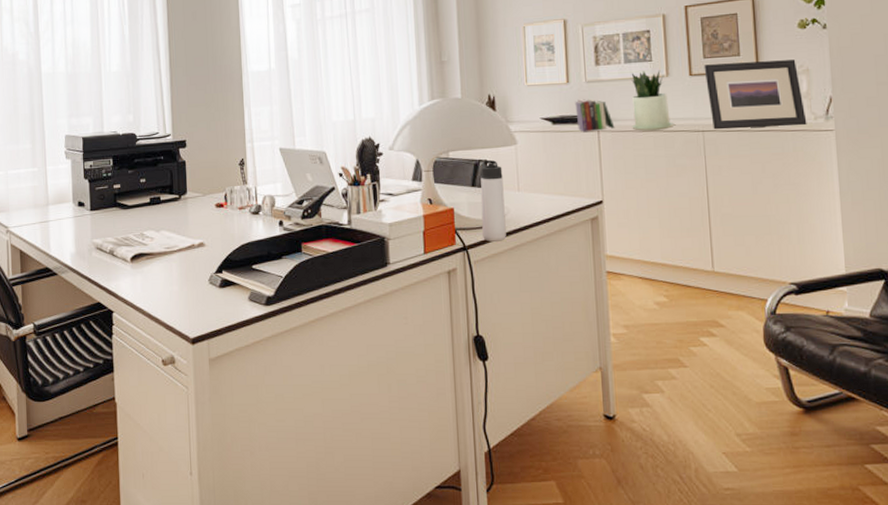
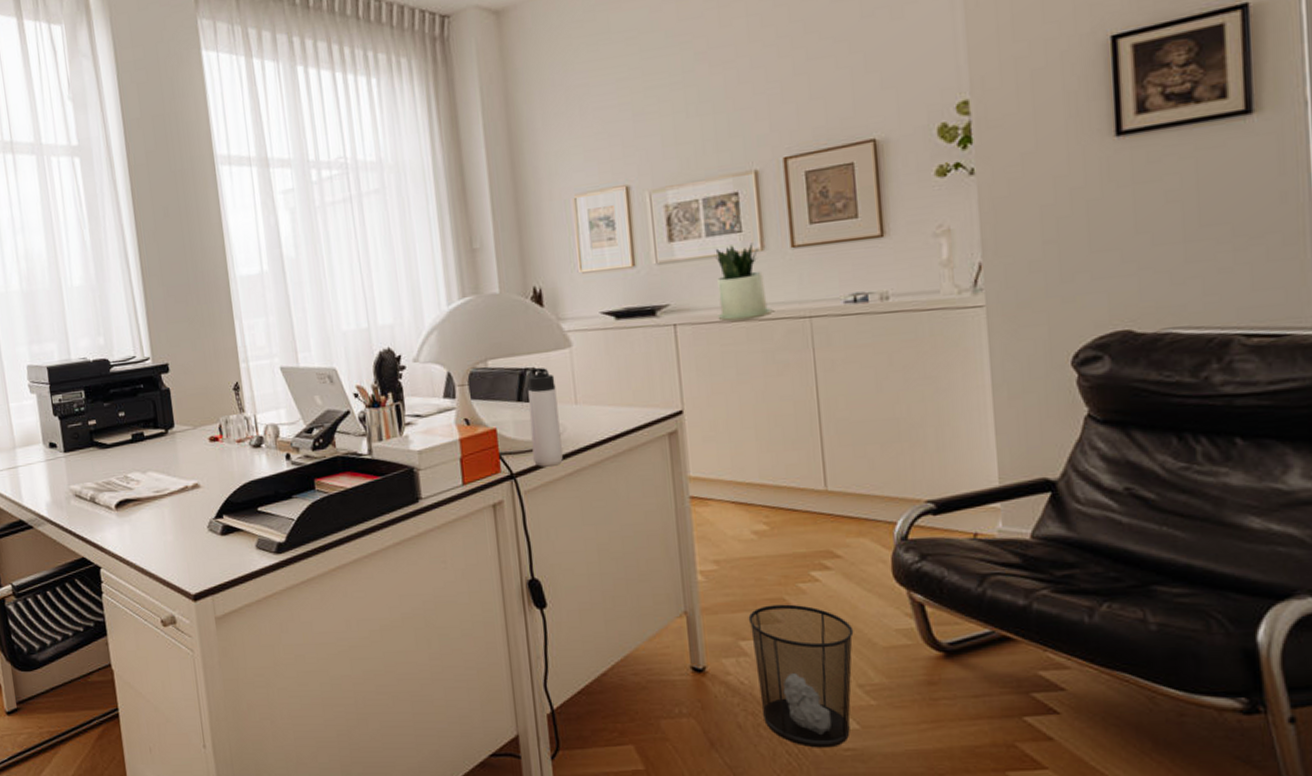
books: present [575,99,615,133] -> none [644,284,696,328]
waste bin: none [650,364,734,487] -> present [748,604,854,748]
picture frame: present [704,59,807,130] -> none [810,218,948,315]

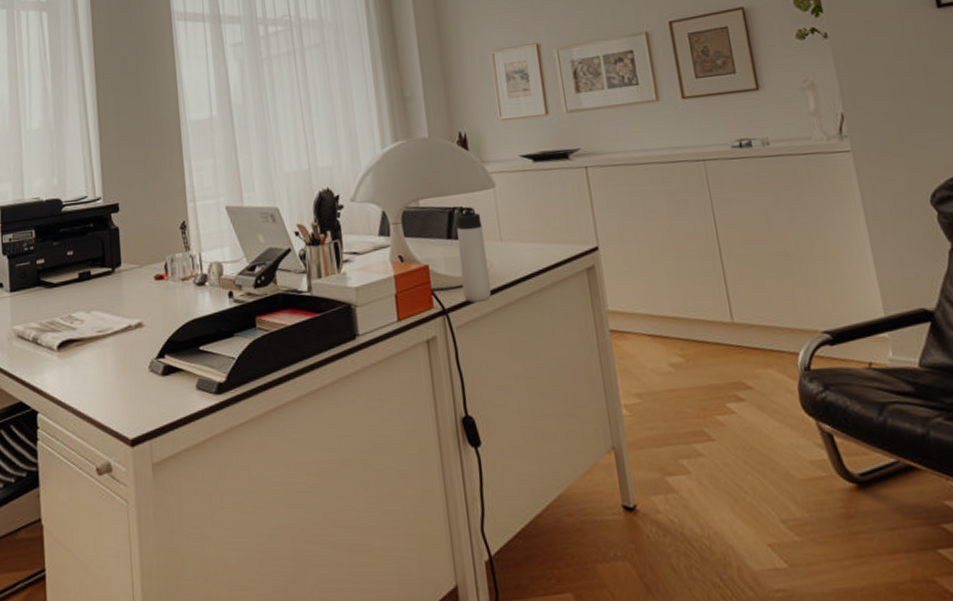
planter: present [715,242,773,322] -> none [617,94,671,165]
waste bin: present [748,604,854,748] -> none [672,437,779,590]

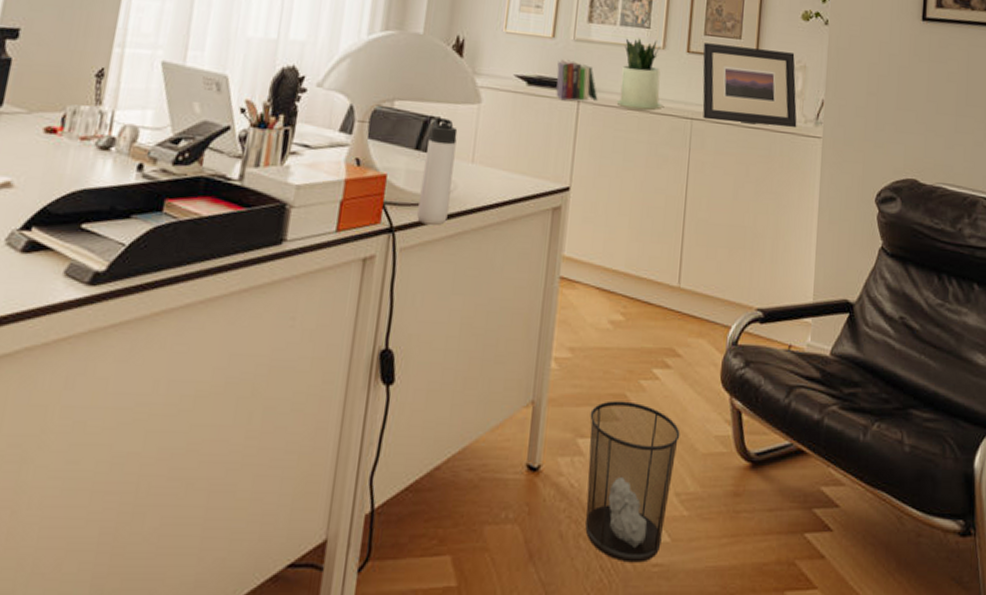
books: none [557,130,604,170] -> present [556,59,598,102]
planter: none [617,94,671,165] -> present [616,38,663,111]
waste bin: none [672,437,779,590] -> present [585,400,680,563]
picture frame: none [696,74,820,158] -> present [702,43,797,129]

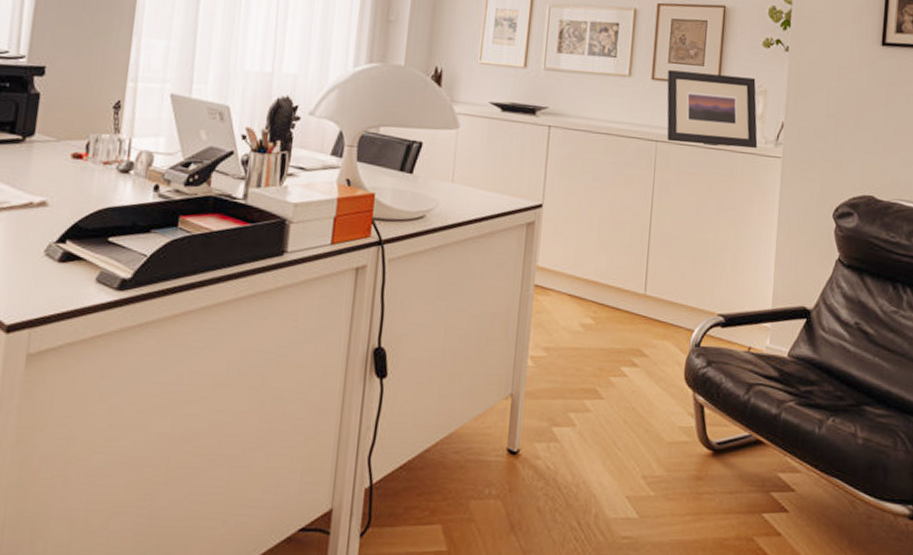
thermos bottle: present [417,117,458,227] -> none [403,141,438,240]
books: present [556,59,598,102] -> none [528,87,568,126]
waste bin: present [585,400,680,563] -> none [561,394,647,535]
planter: present [616,38,663,111] -> none [585,66,629,134]

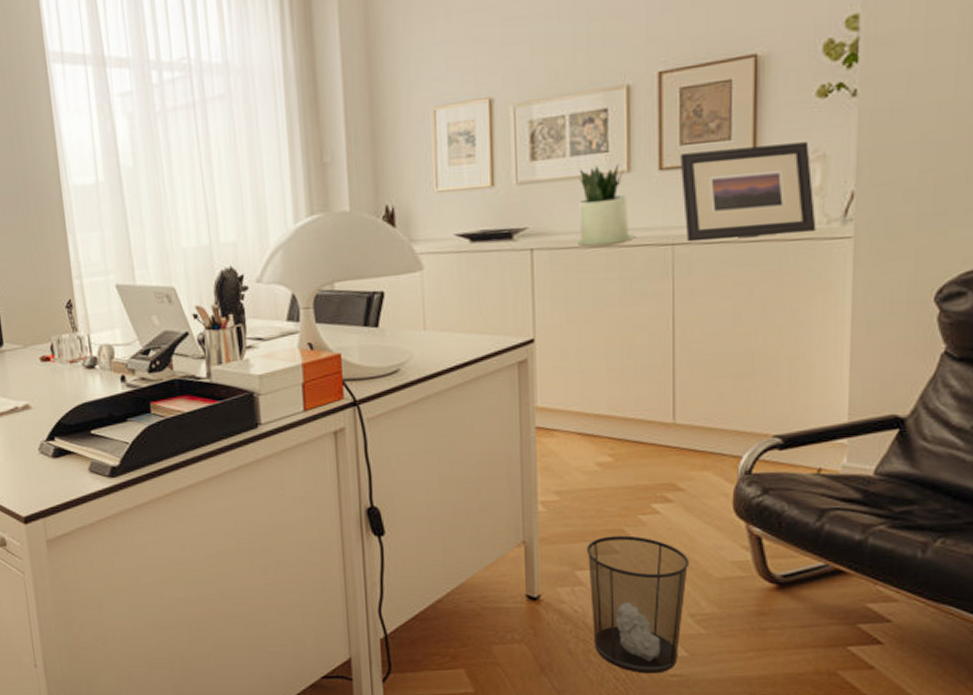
waste bin: none [561,394,647,535] -> present [586,535,690,674]
planter: none [585,66,629,134] -> present [577,163,635,248]

